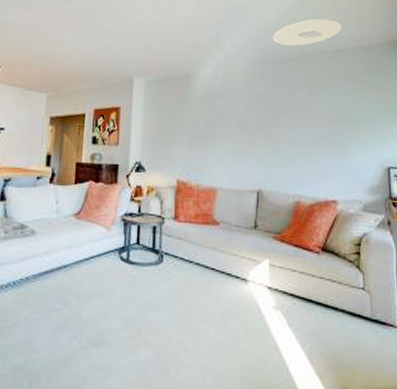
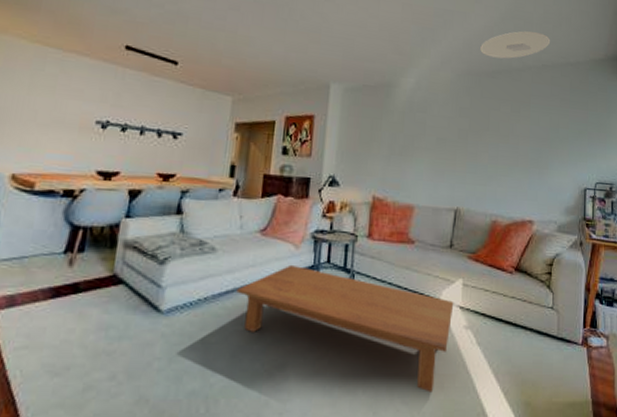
coffee table: none [54,246,262,374] -> present [236,264,454,393]

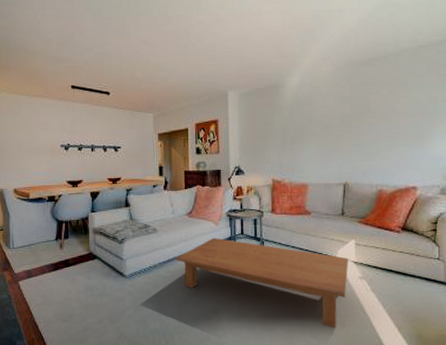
ceiling light: present [480,31,551,59] -> none [357,15,426,47]

